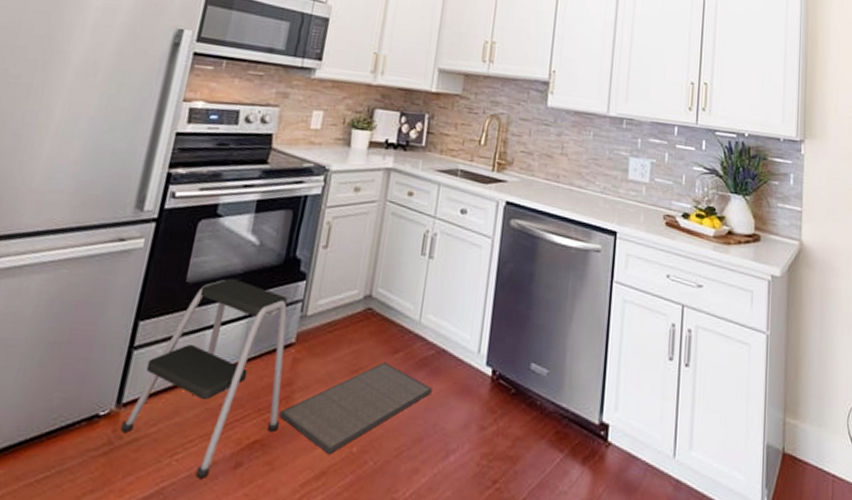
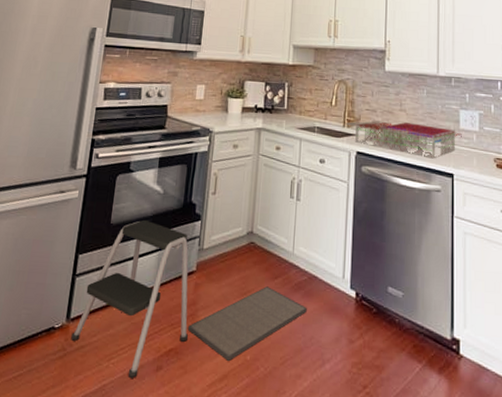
dish rack: none [495,165,630,213] -> present [345,121,462,159]

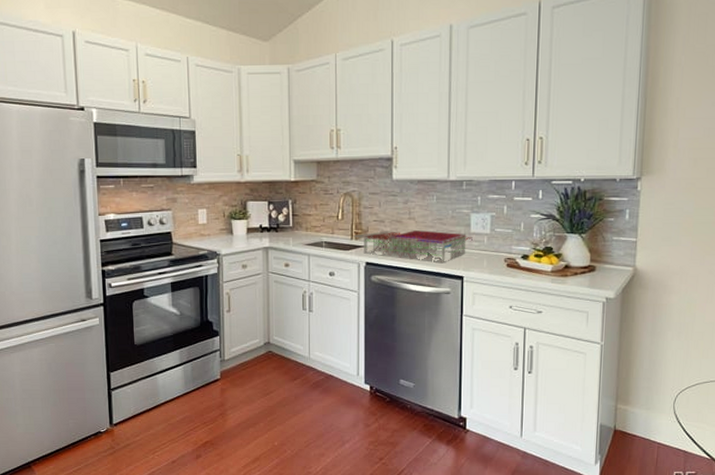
step stool: present [71,220,189,378] -> none [117,340,220,465]
doormat: present [188,286,307,361] -> none [220,387,326,447]

